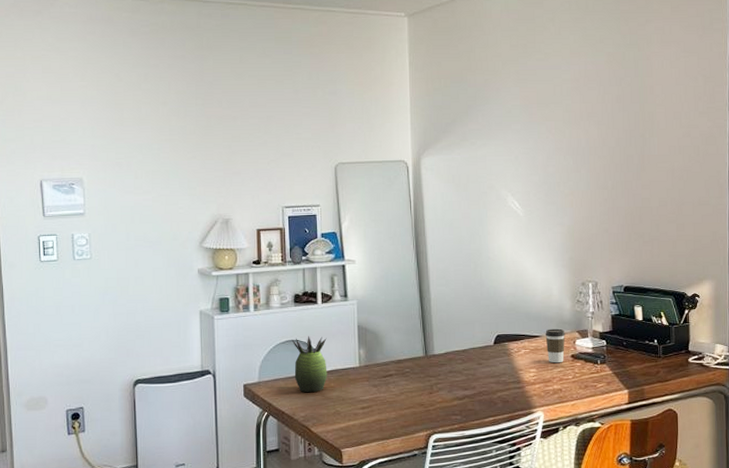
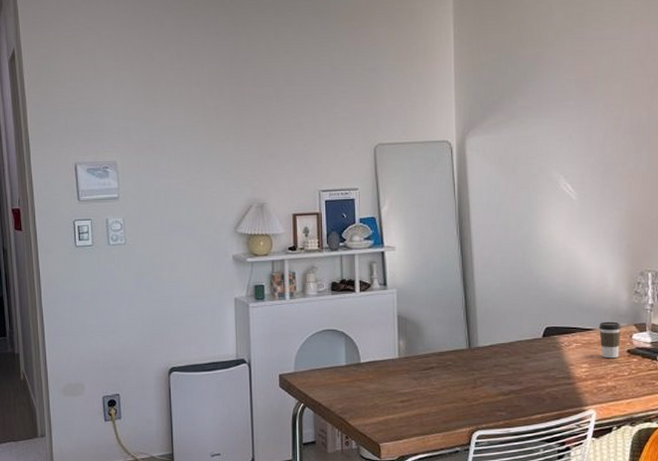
succulent plant: present [291,335,327,392] -> none [328,325,366,383]

